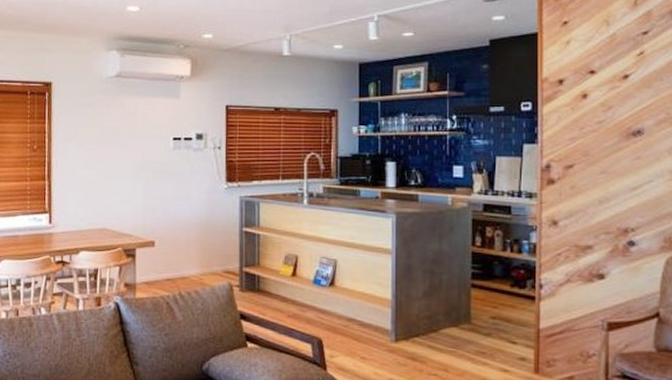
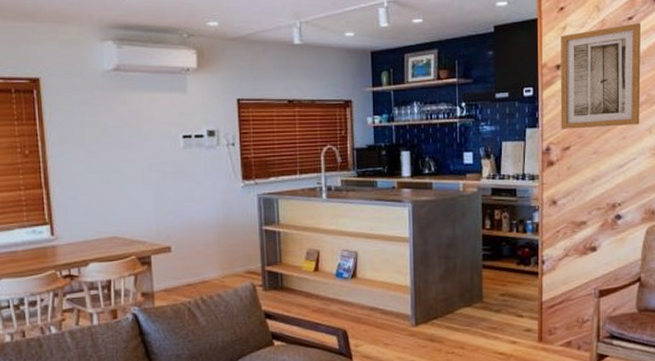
wall art: none [563,38,658,147] -> present [560,23,641,129]

